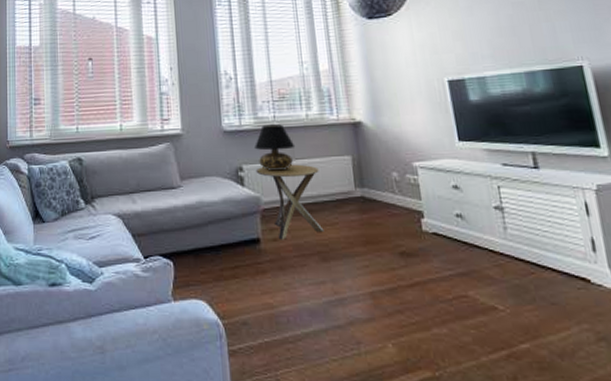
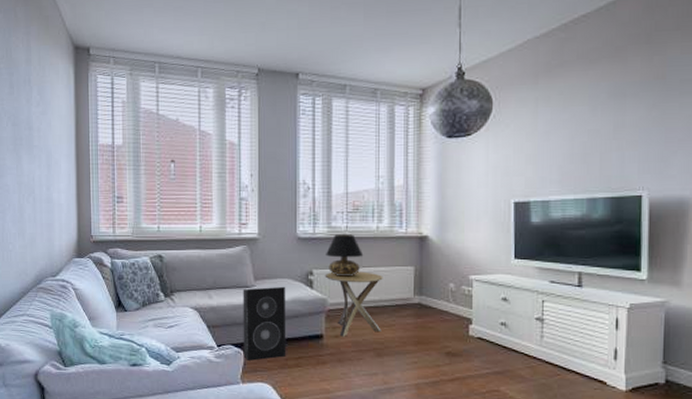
speaker: none [168,185,221,273] -> present [243,286,287,361]

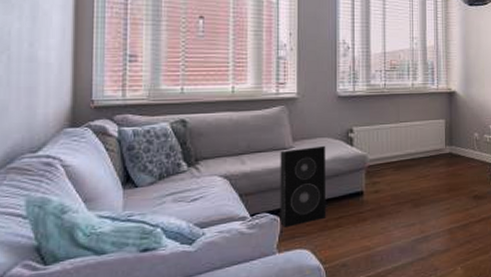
side table: present [325,271,383,337] -> none [364,126,418,192]
table lamp: present [326,234,364,277] -> none [365,91,401,132]

